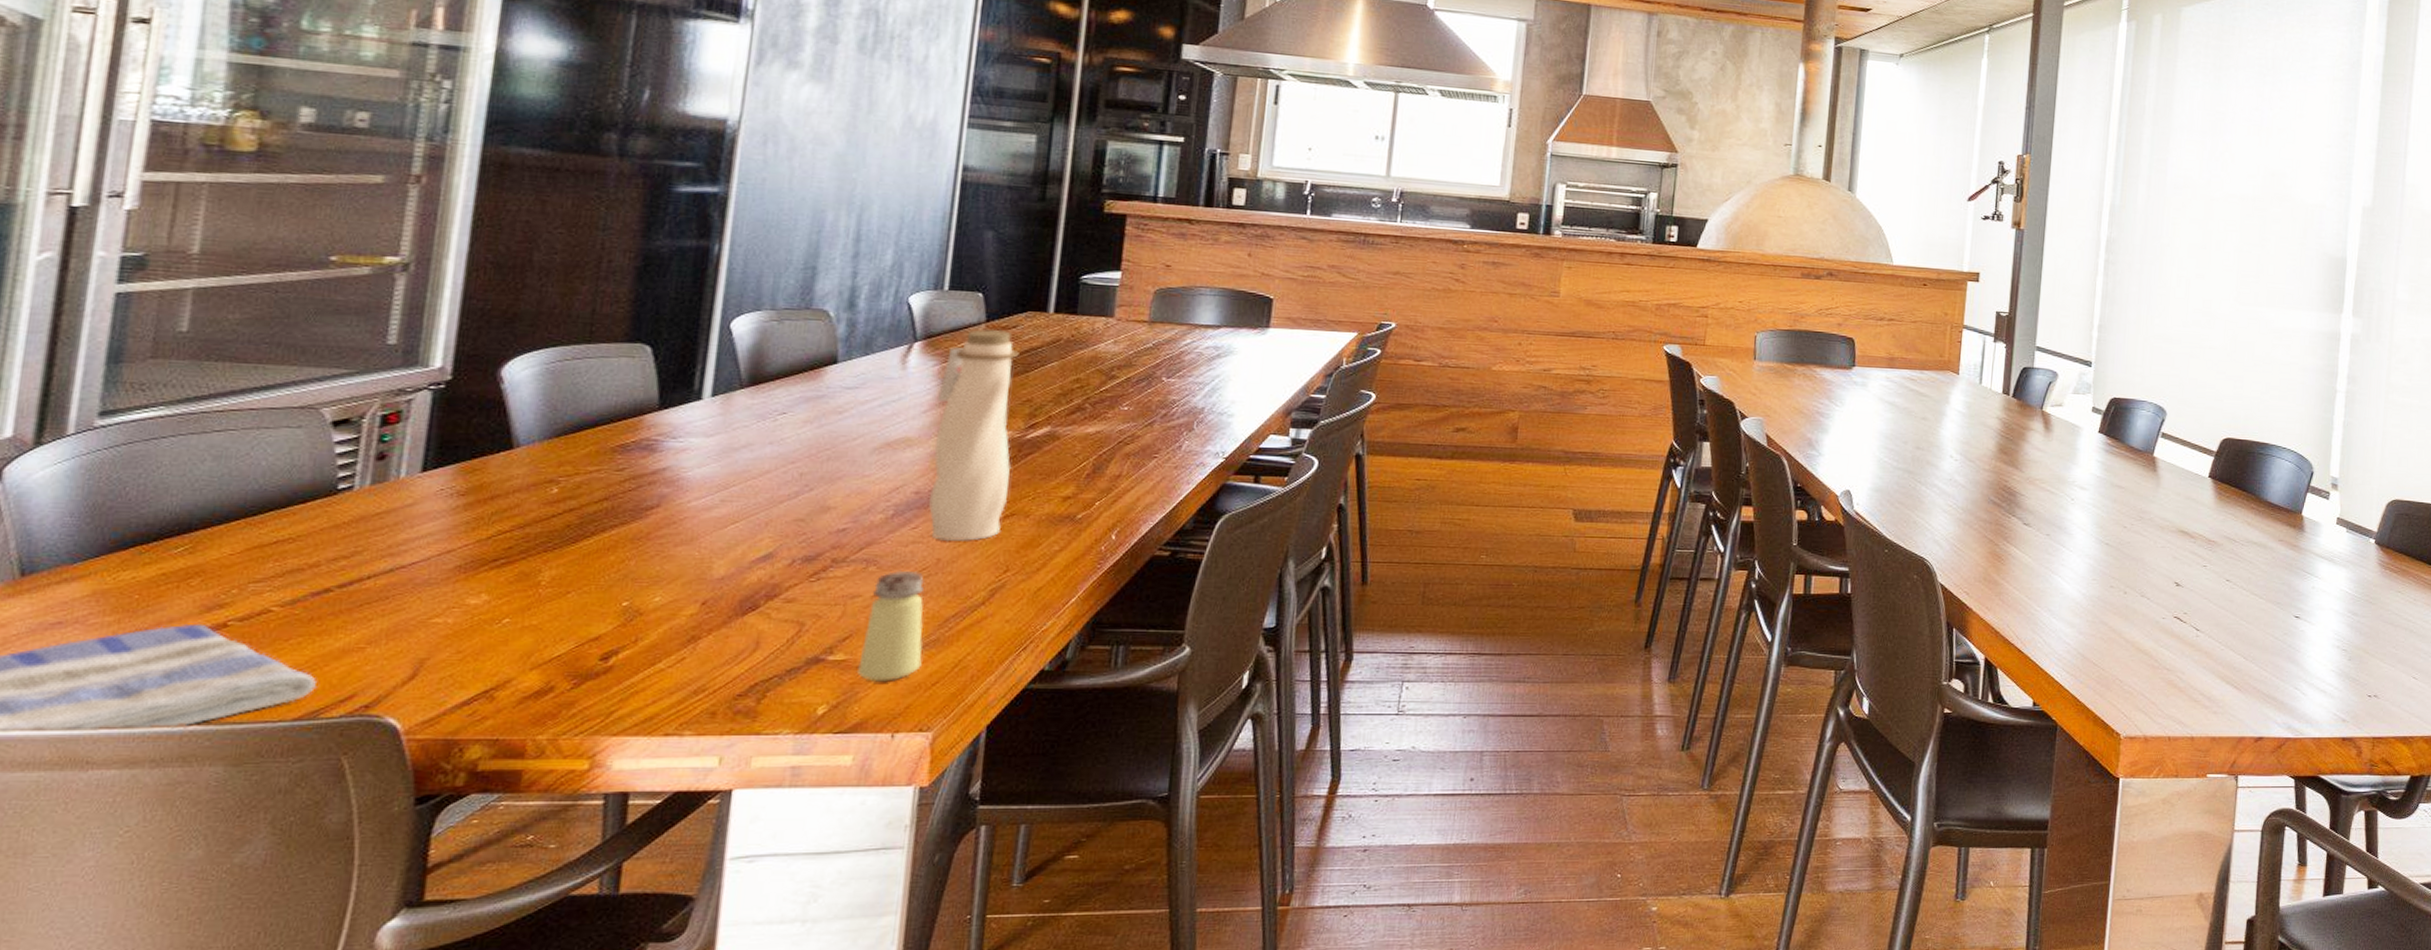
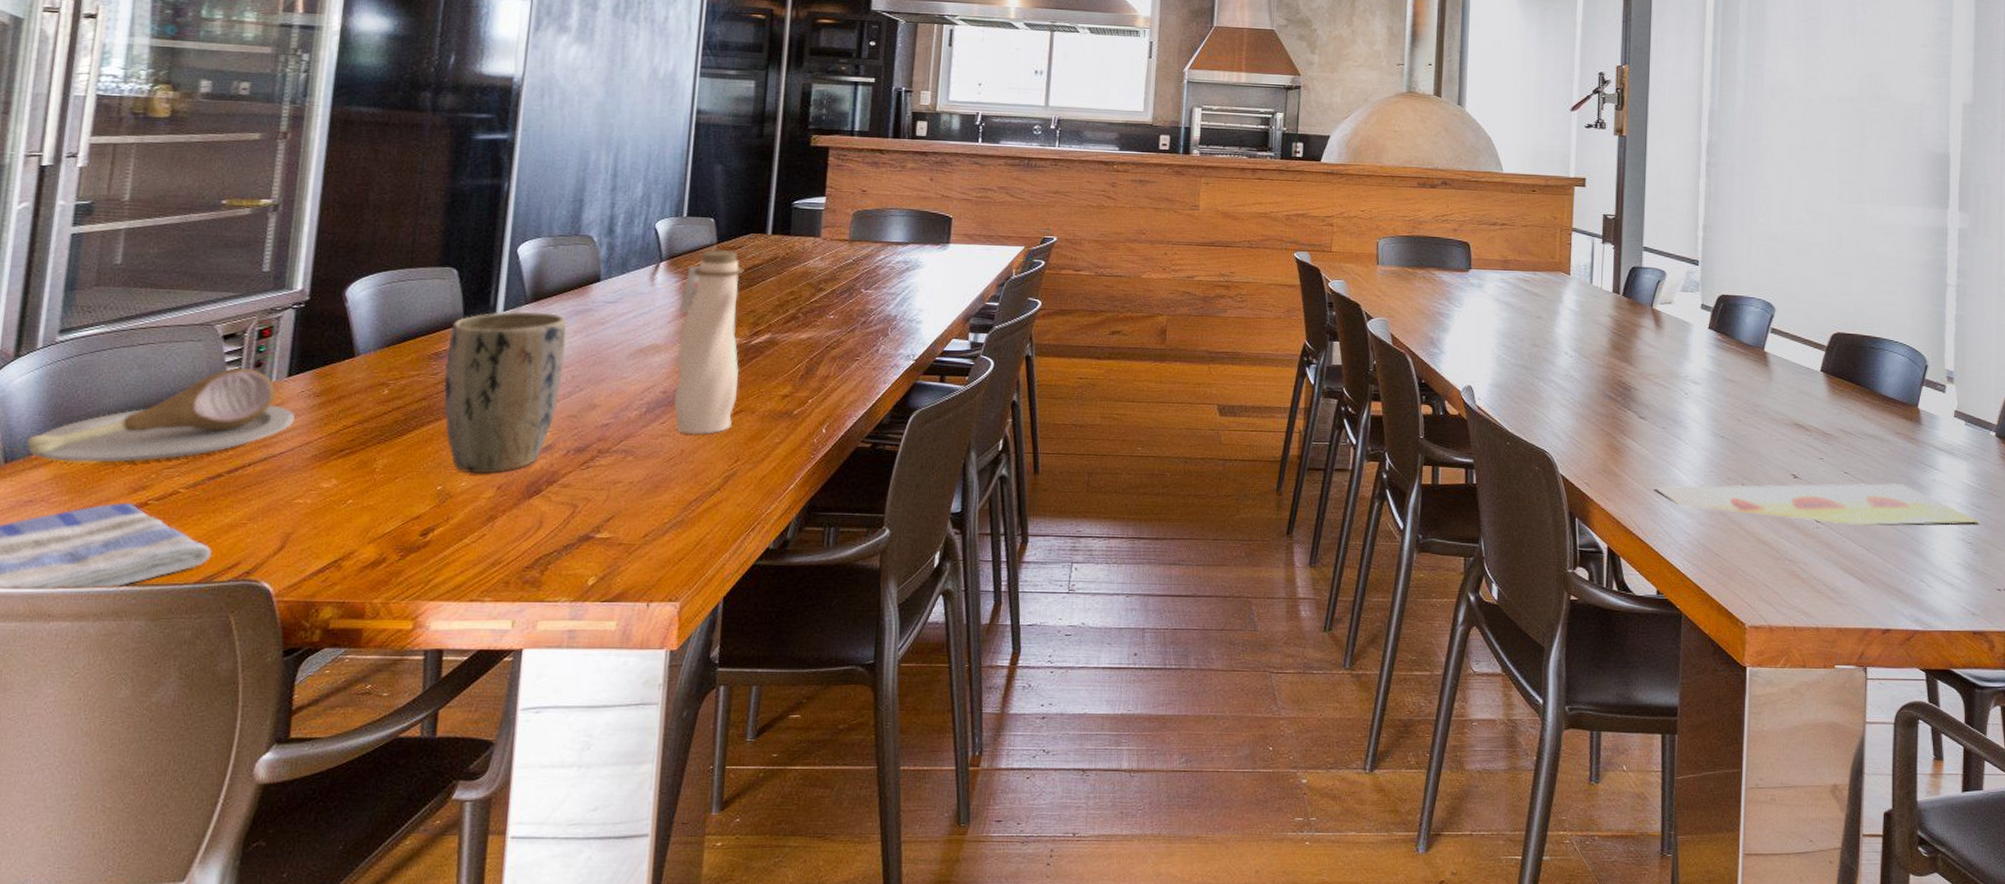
plate: none [54,461,431,576] -> present [27,368,295,463]
plant pot: none [632,396,793,588] -> present [443,311,567,474]
saltshaker: present [856,570,924,682] -> none [618,459,672,557]
painting: none [2035,590,2356,634] -> present [1654,483,1981,526]

